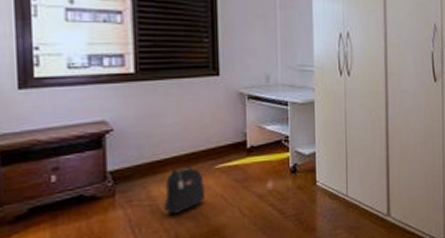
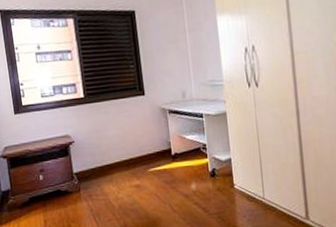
backpack: present [163,163,205,214] -> none [113,167,143,207]

